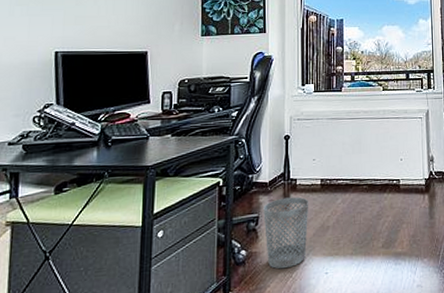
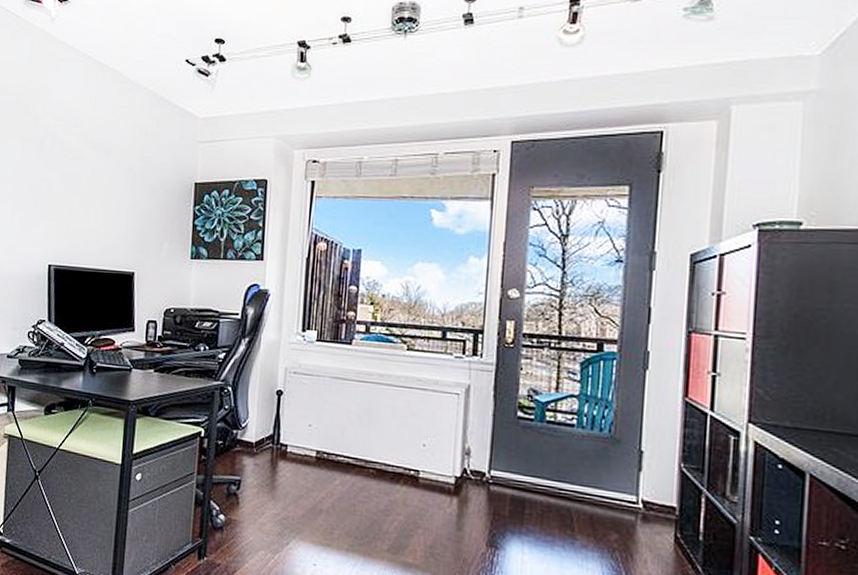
wastebasket: present [263,197,309,269] -> none [246,464,301,547]

